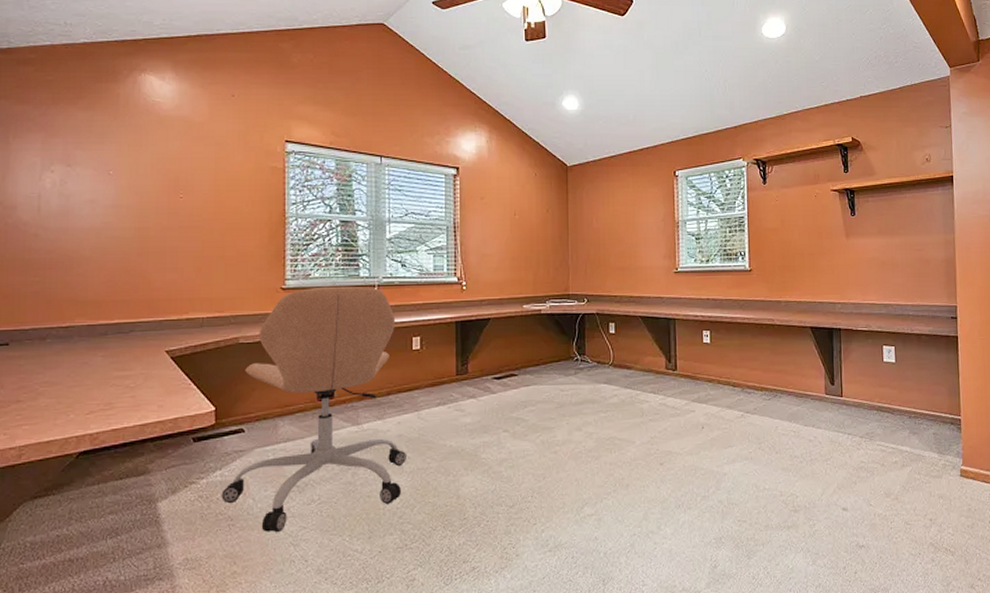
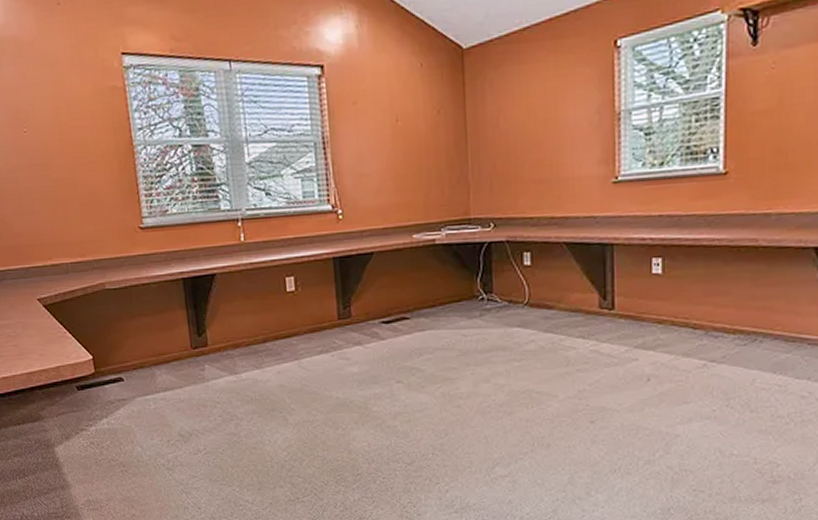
office chair: present [221,286,406,532] -> none [111,221,290,479]

